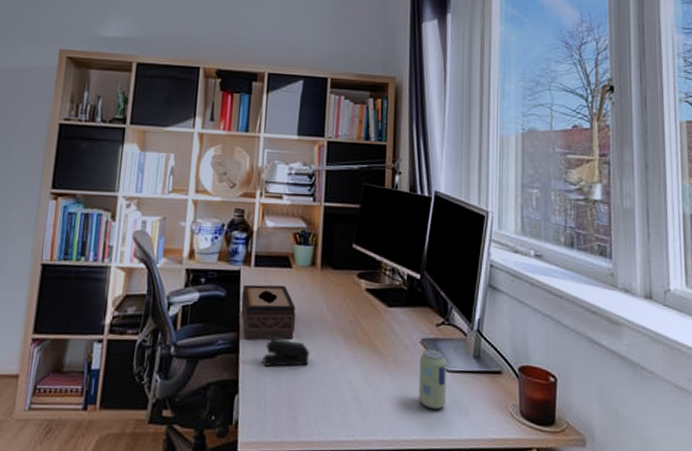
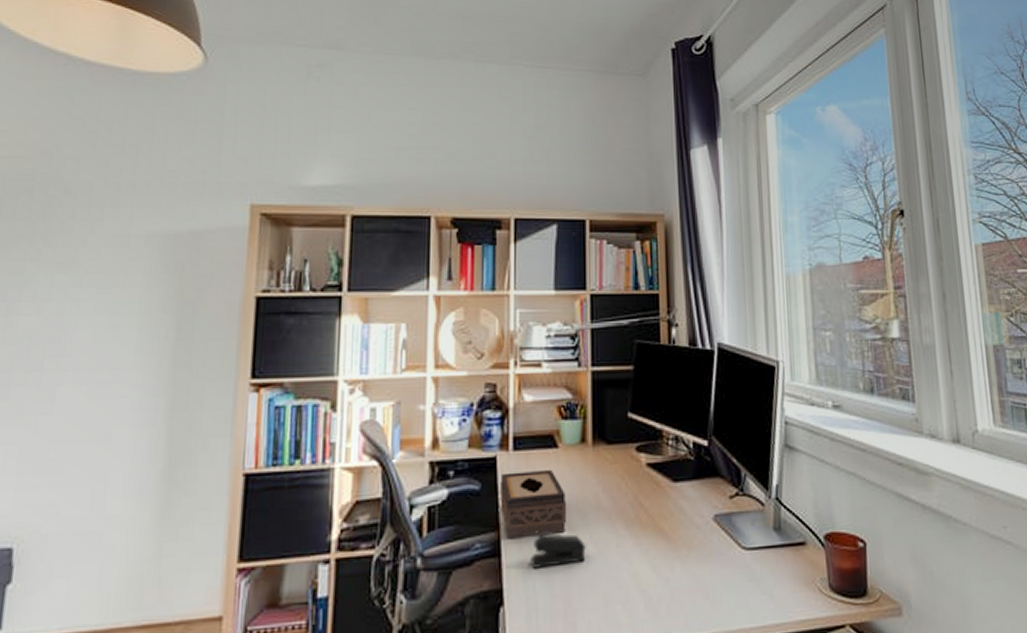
beverage can: present [419,349,447,410] -> none [713,526,746,596]

